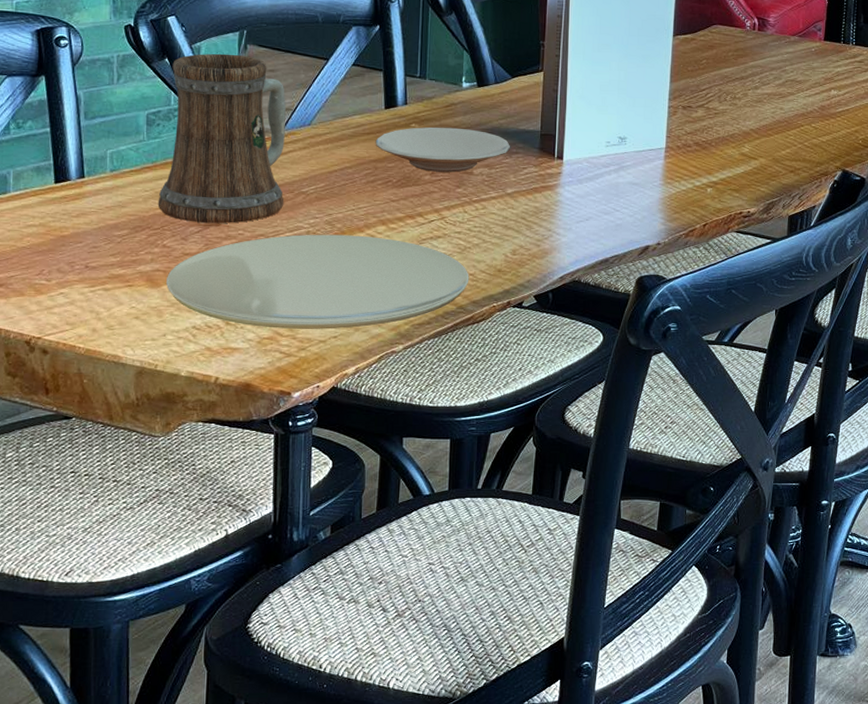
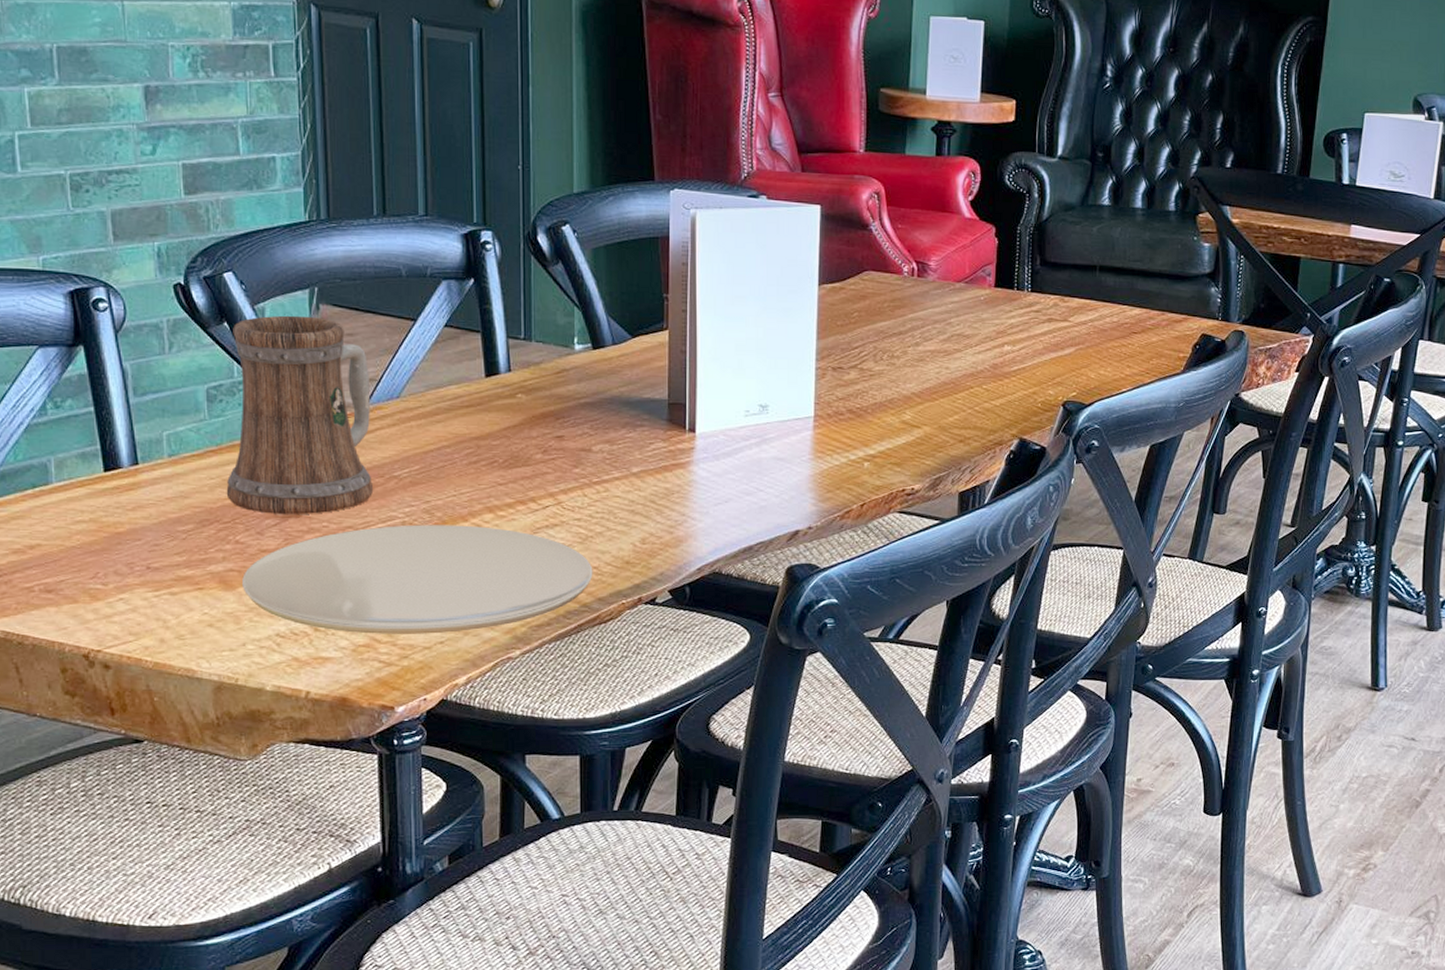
saucer: present [375,127,511,173] -> none [476,397,635,450]

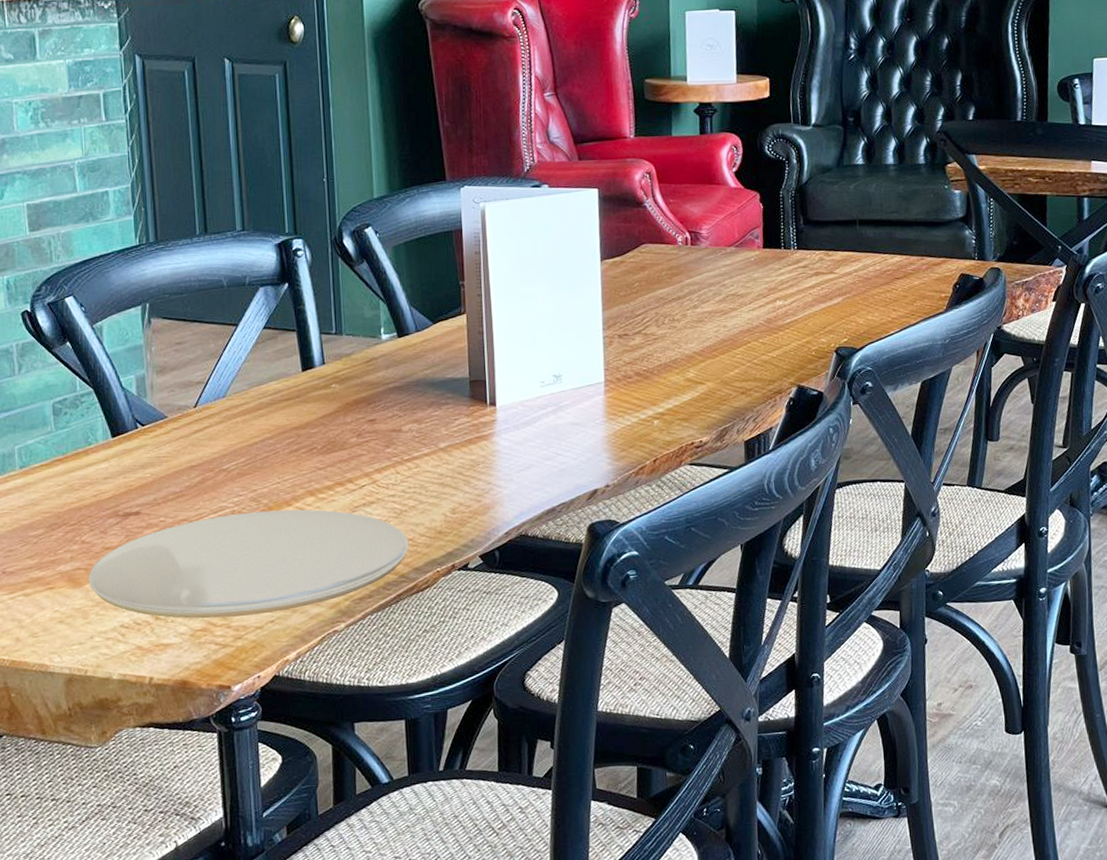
beer mug: present [226,315,374,514] -> none [72,330,205,514]

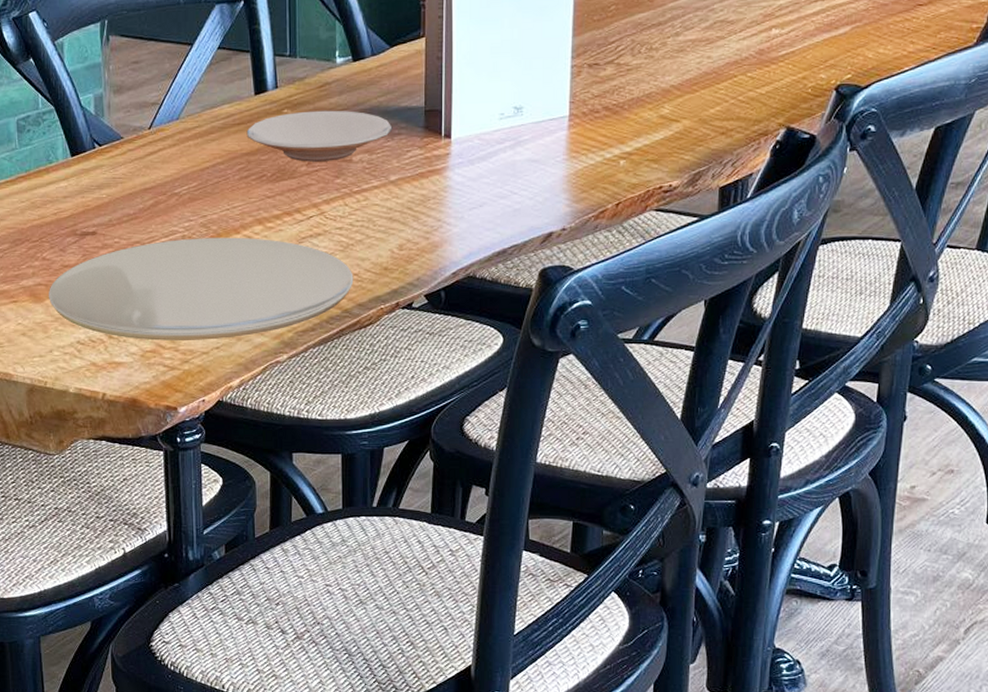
saucer: none [295,383,440,434] -> present [246,110,393,162]

